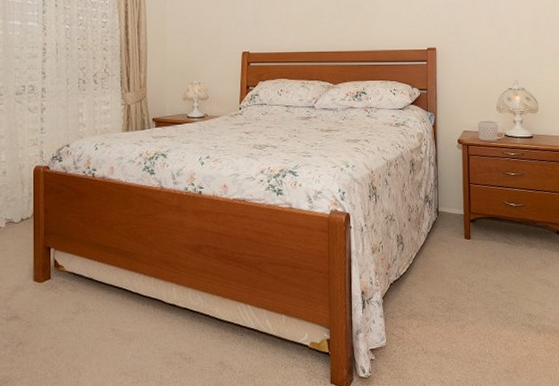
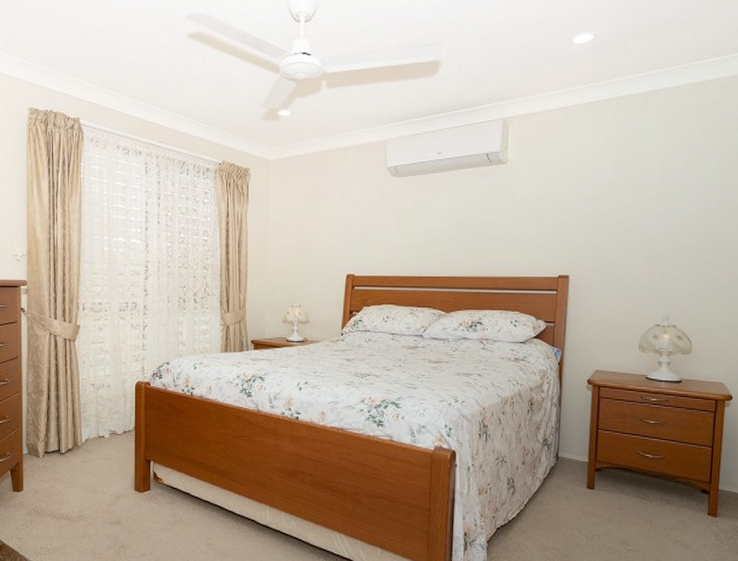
mug: present [478,120,505,141] -> none [613,359,646,383]

